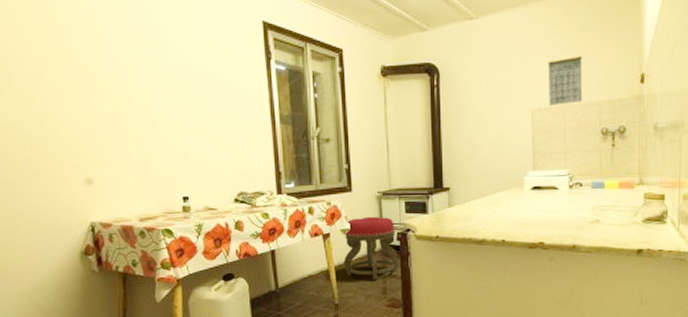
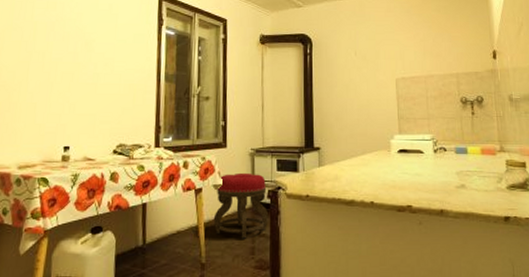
calendar: present [548,55,583,105] -> none [409,33,442,75]

